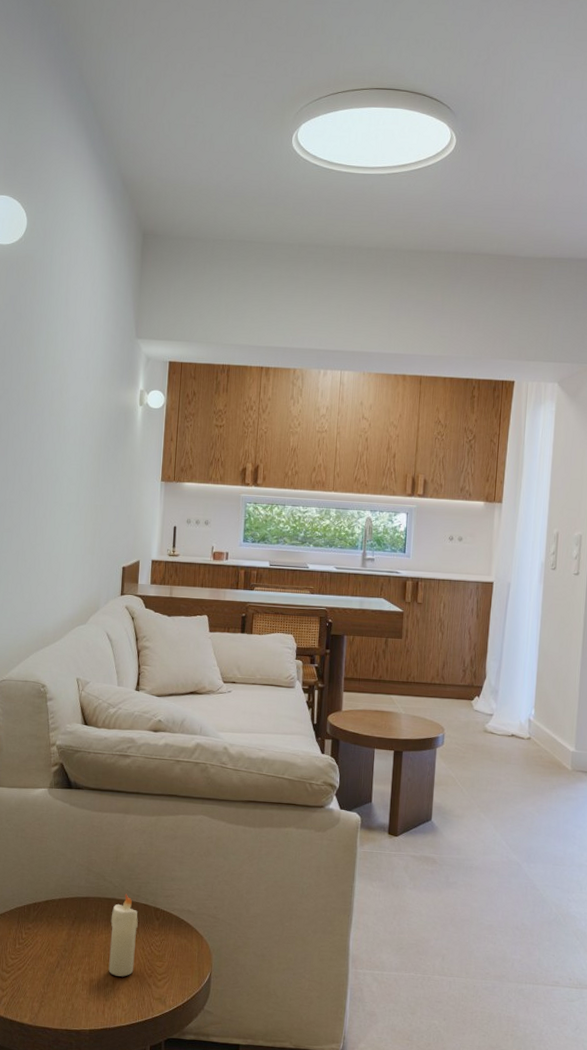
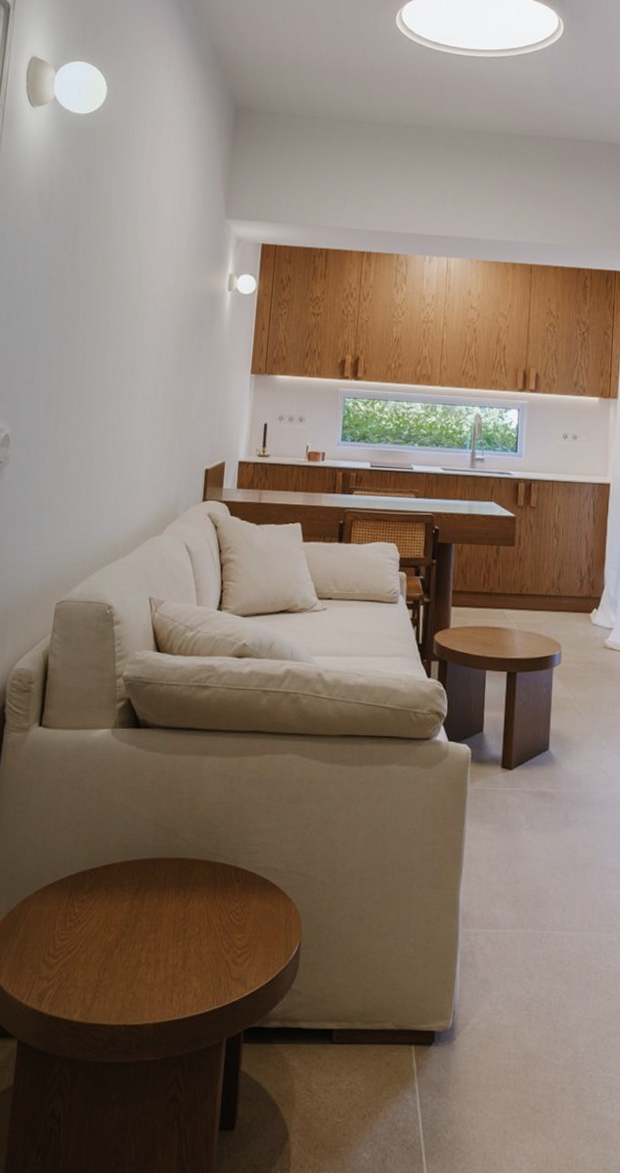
candle: present [108,893,138,977] -> none [178,852,215,954]

